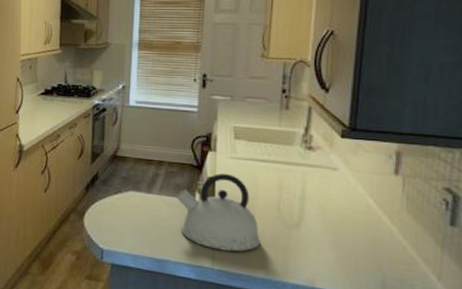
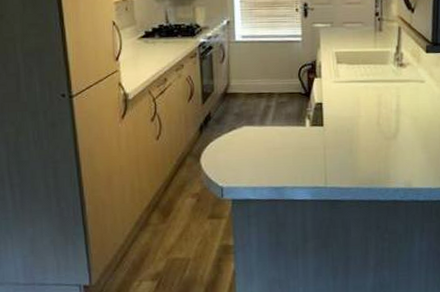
kettle: present [177,173,261,252] -> none [289,97,365,170]

